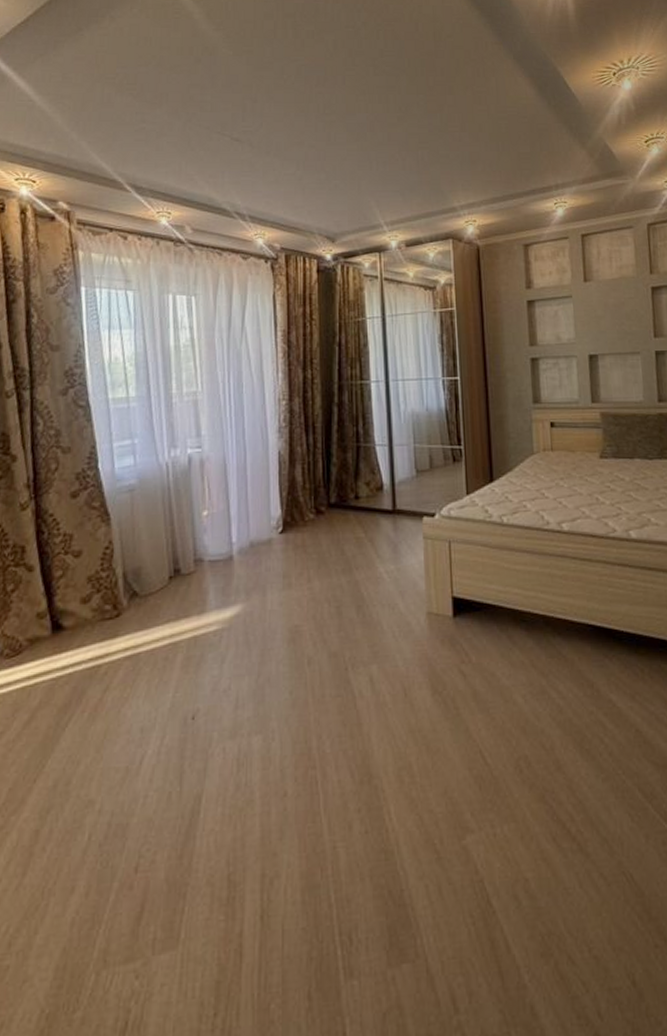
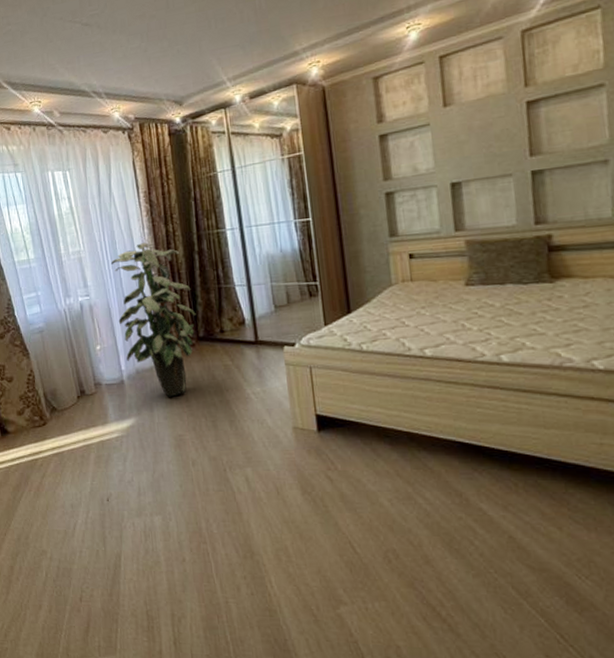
indoor plant: none [233,388,329,577] -> present [110,242,196,397]

